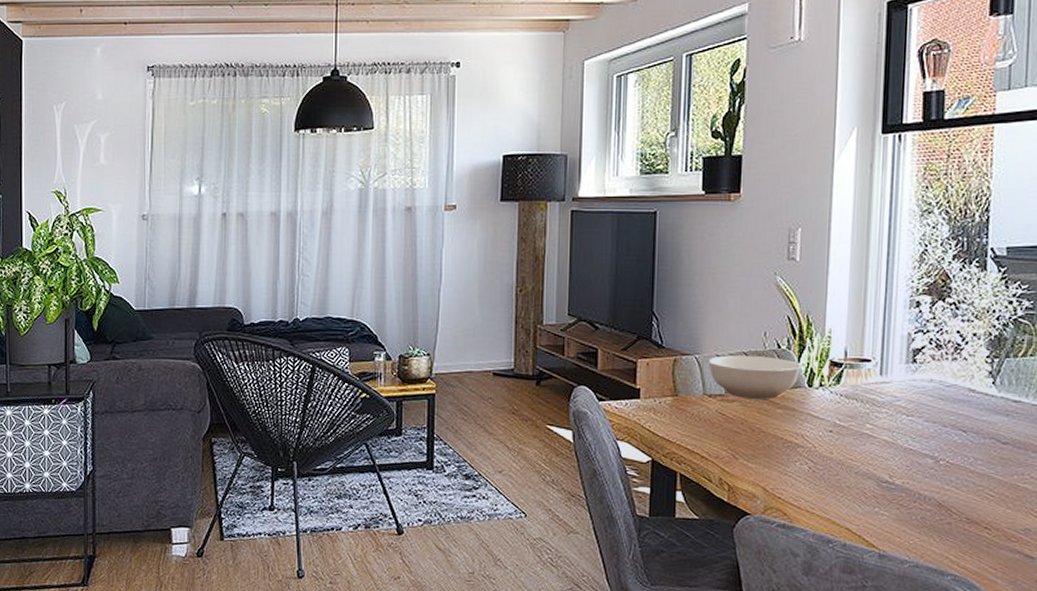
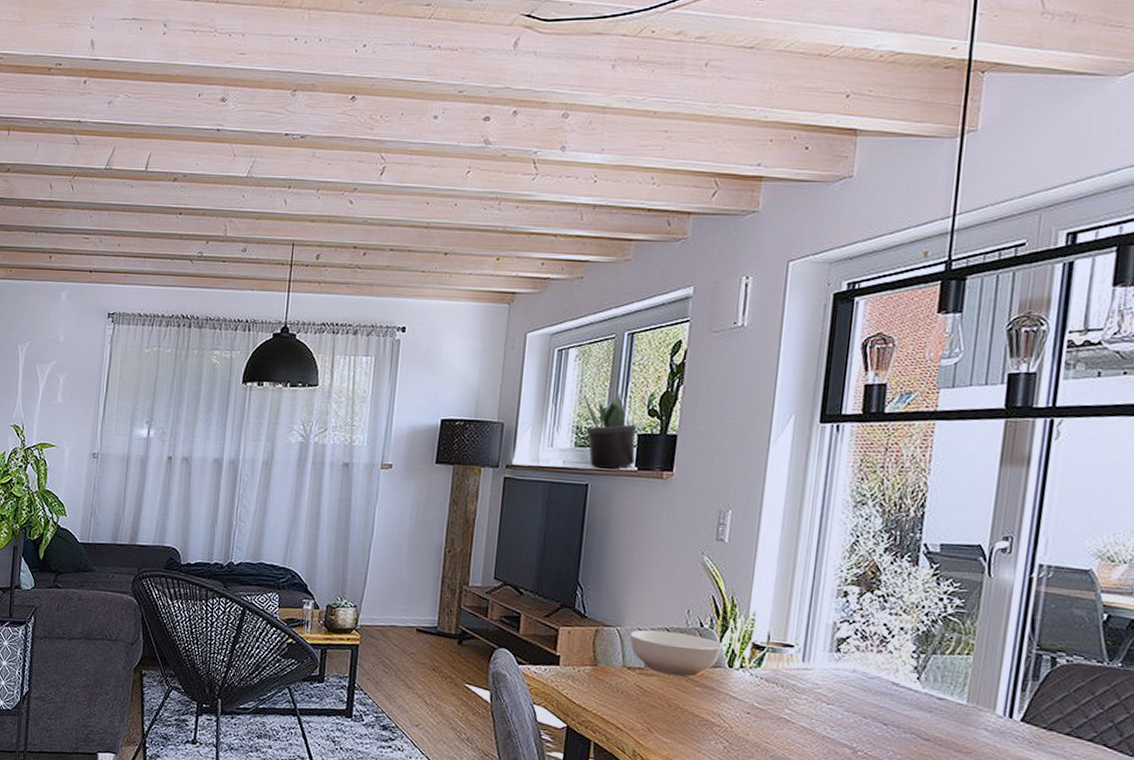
planter: none [645,115,702,196] -> present [583,392,636,469]

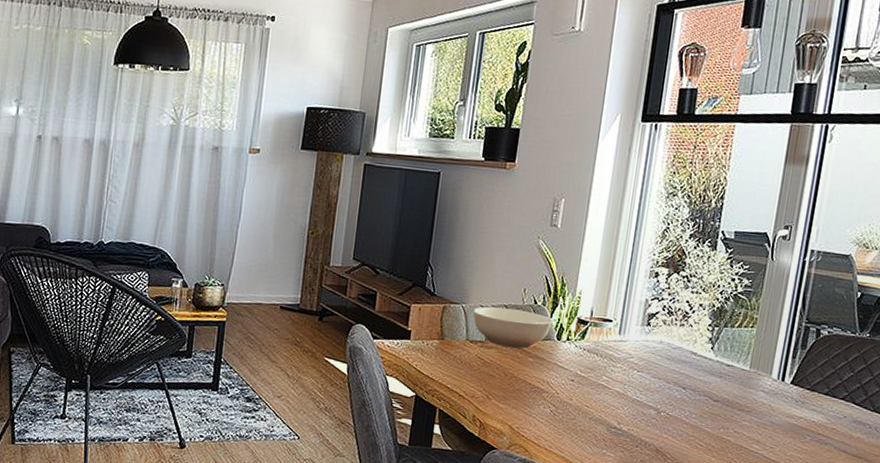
planter: present [583,392,636,469] -> none [438,87,485,159]

